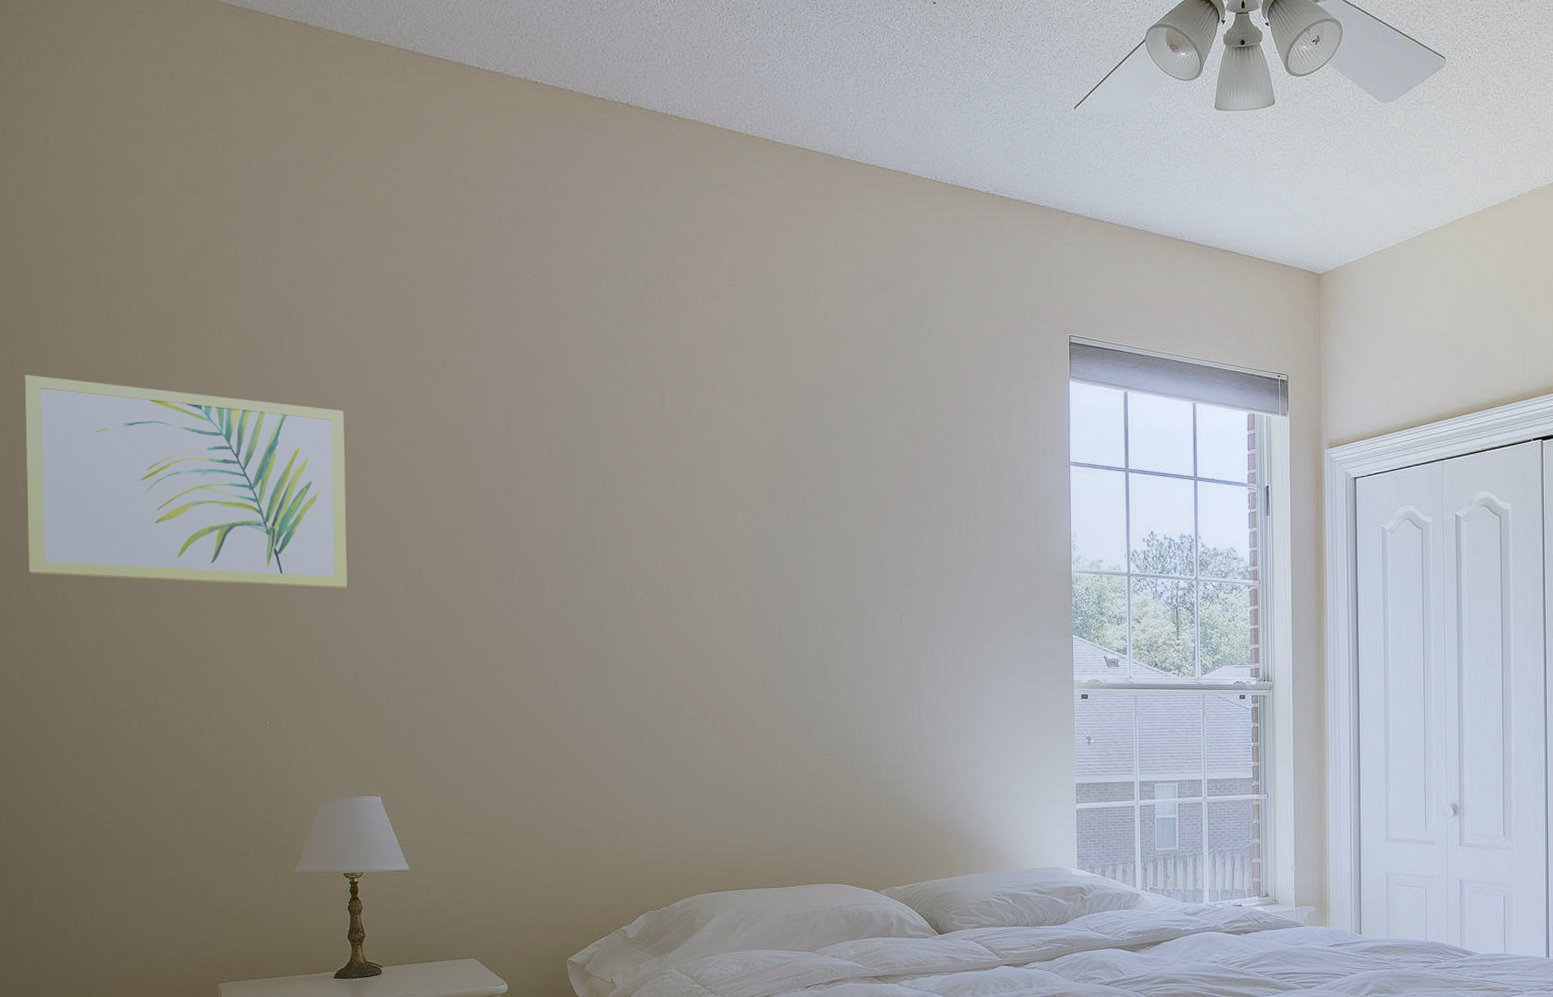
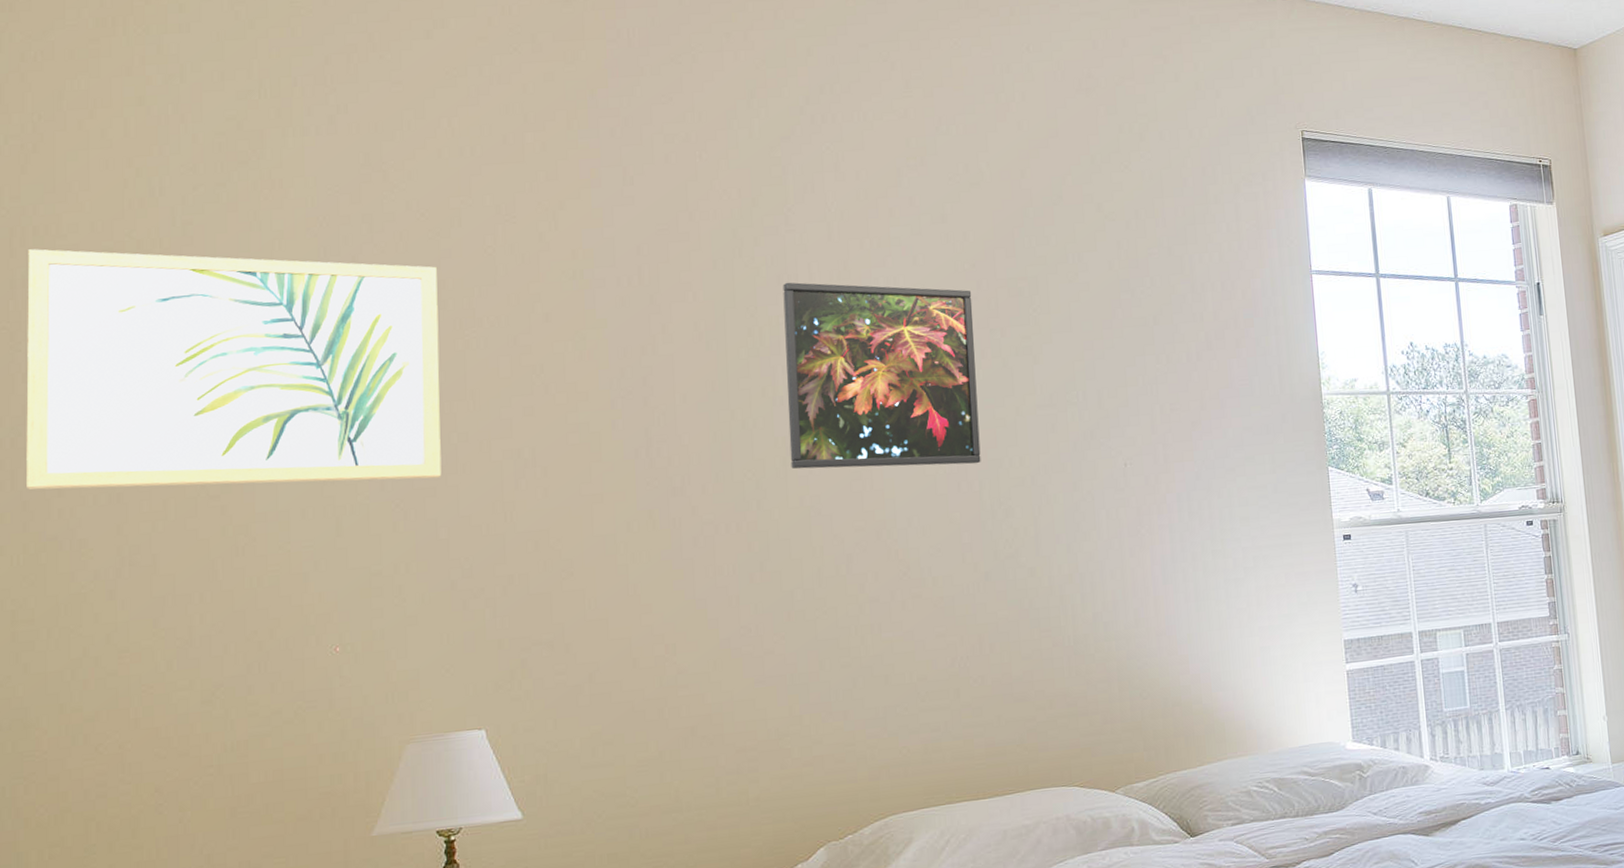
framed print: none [623,442,782,610] -> present [783,282,981,469]

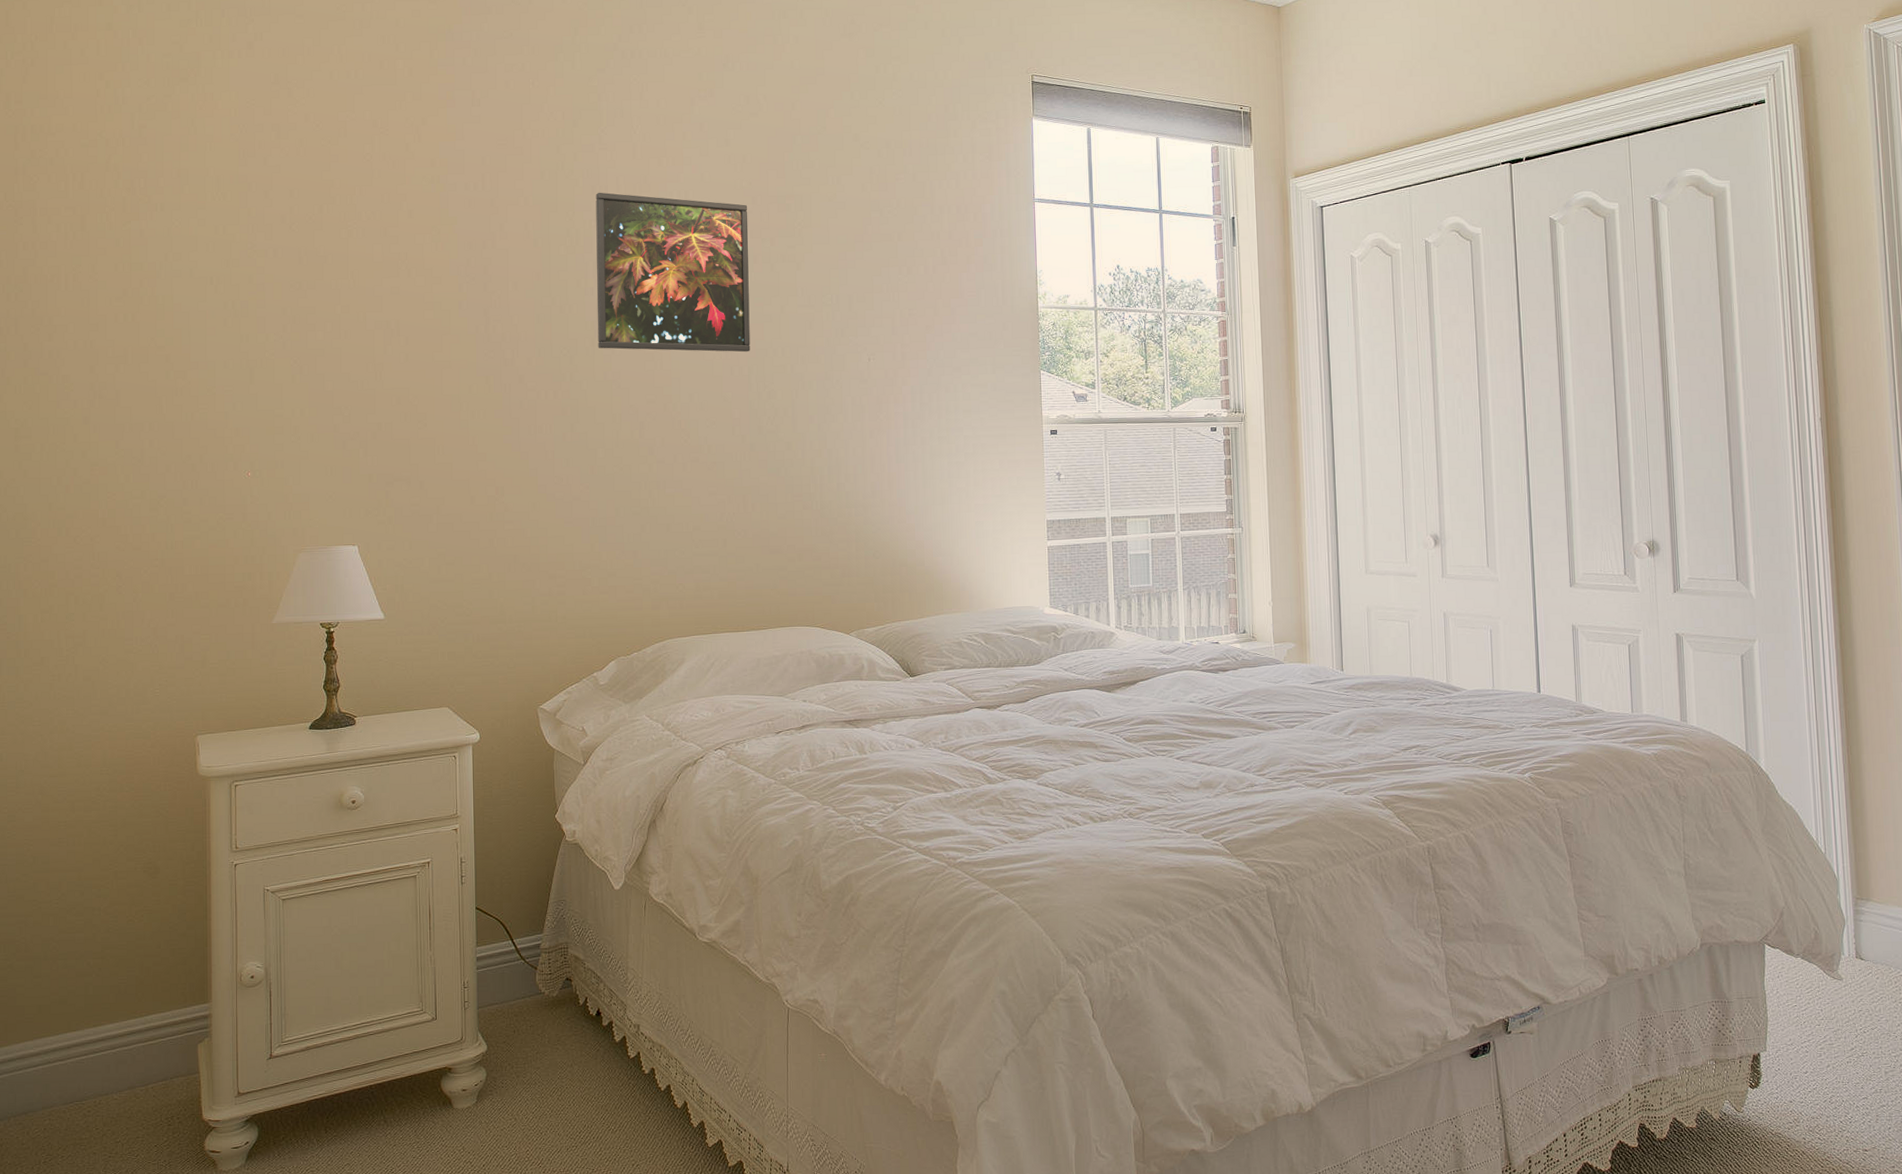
wall art: present [26,249,442,490] -> none [26,143,329,342]

